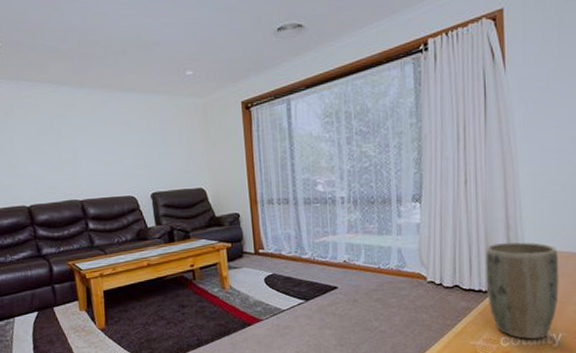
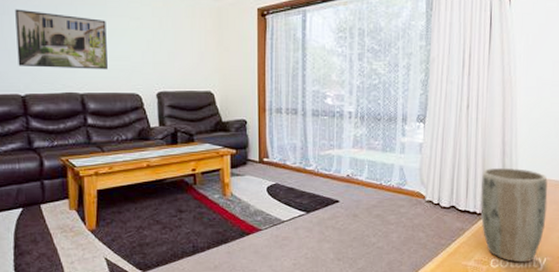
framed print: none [14,125,103,179] -> present [15,9,108,70]

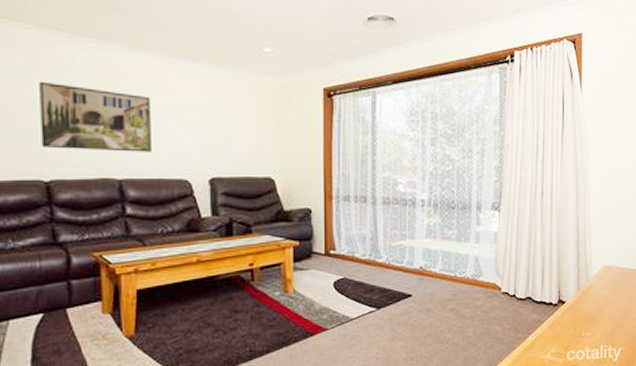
plant pot: present [480,167,548,263] -> none [555,256,621,354]

